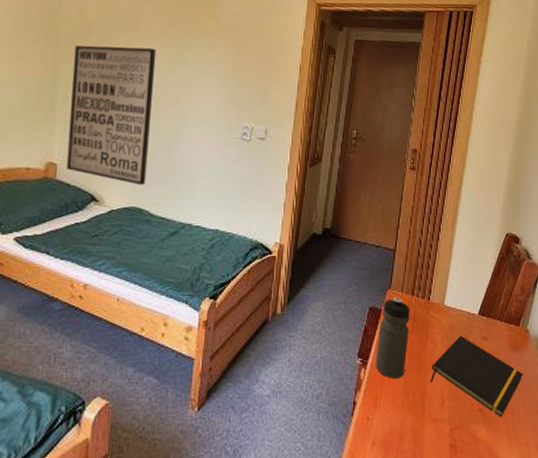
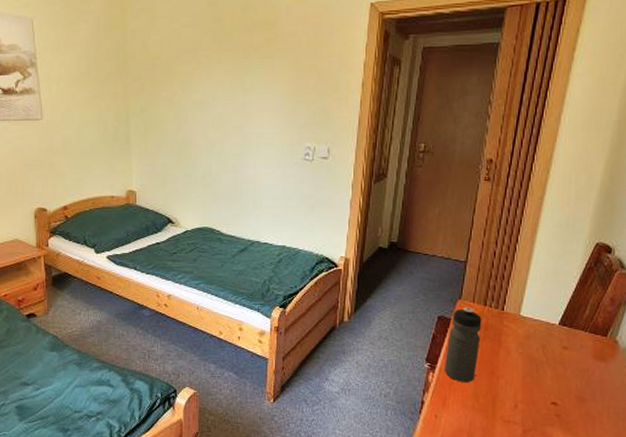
wall art: present [66,45,156,186] -> none [142,77,217,208]
notepad: present [430,335,523,418] -> none [502,344,609,423]

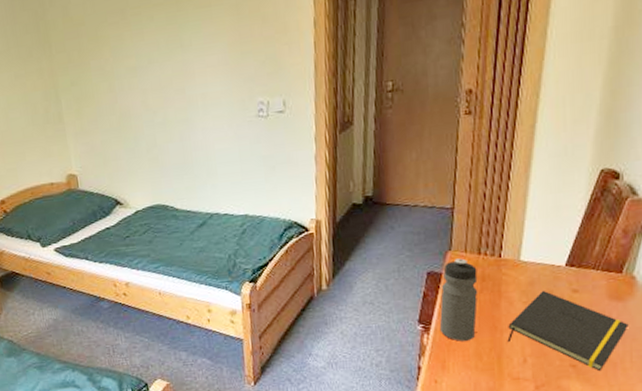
notepad: none [502,344,609,423] -> present [507,290,629,372]

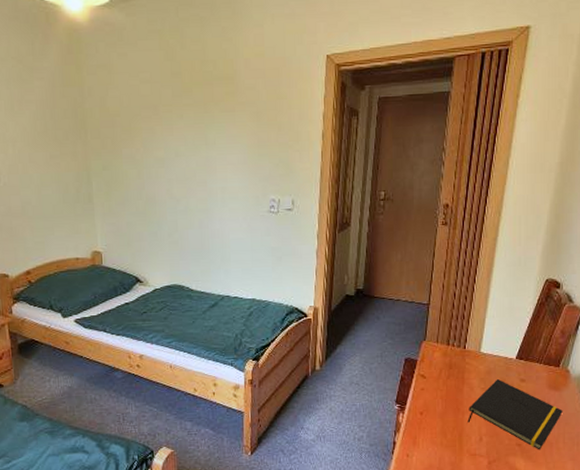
water bottle: present [439,258,478,341] -> none [413,348,446,420]

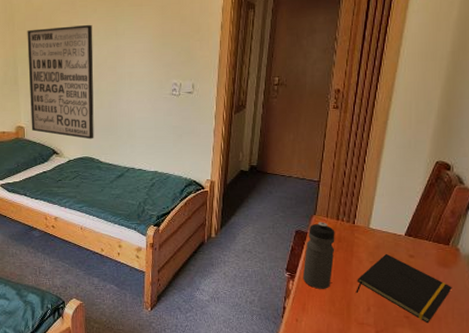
wall art: none [102,132,183,265] -> present [27,24,94,140]
water bottle: none [413,348,446,420] -> present [302,222,335,289]

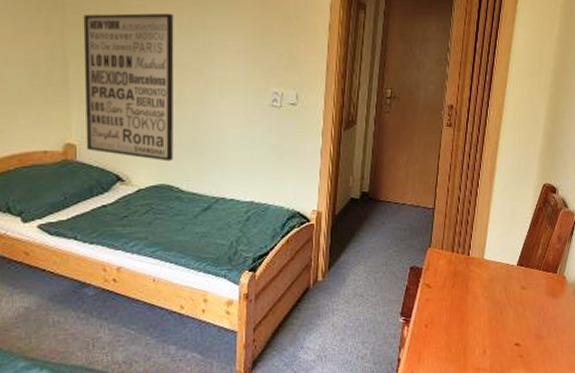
water bottle: present [302,222,335,289] -> none [418,255,451,334]
notepad: present [356,253,452,324] -> none [472,286,561,361]

